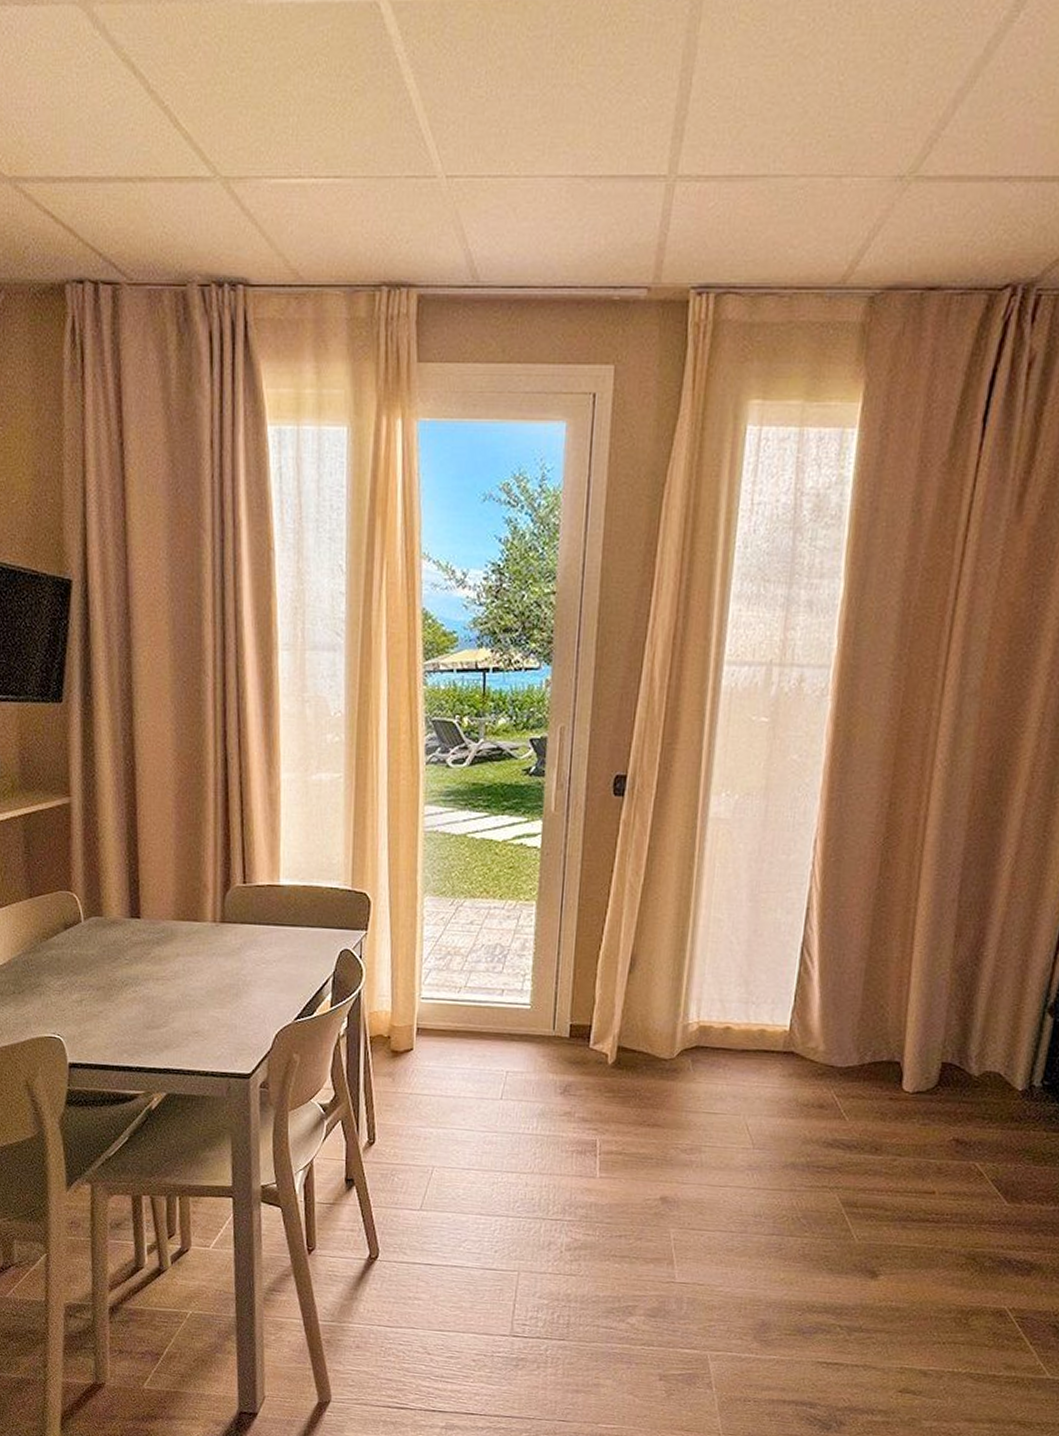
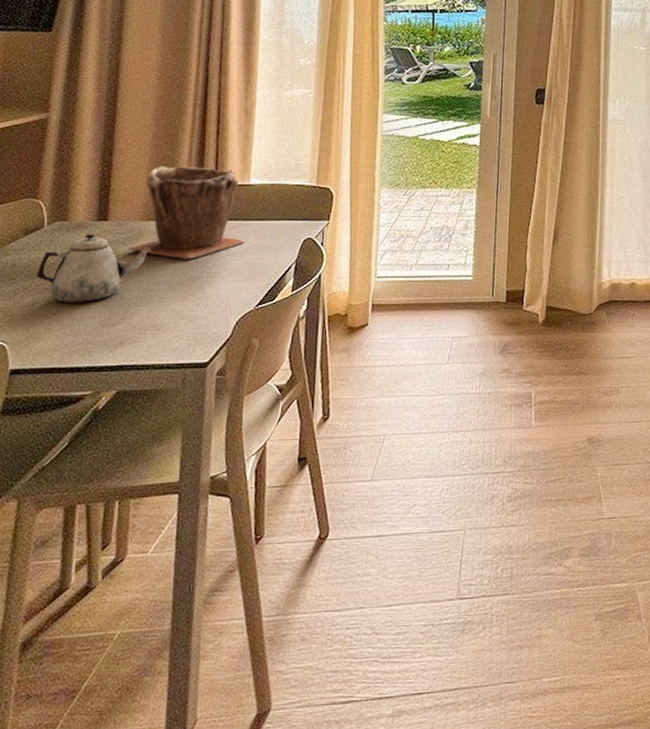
teapot: none [80,931,185,1003] -> present [36,234,150,303]
plant pot: none [162,860,279,965] -> present [127,166,245,259]

